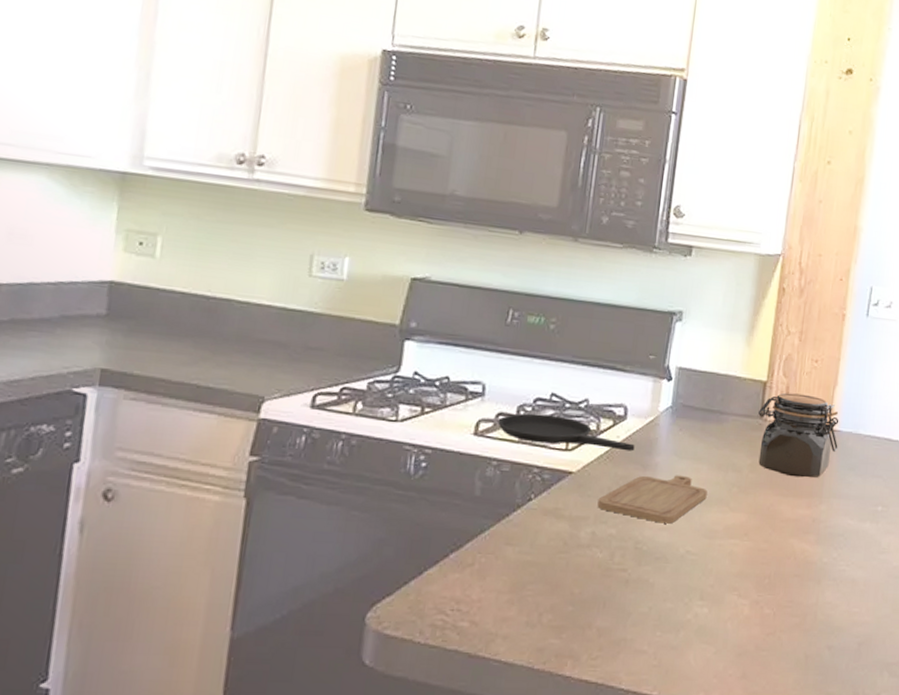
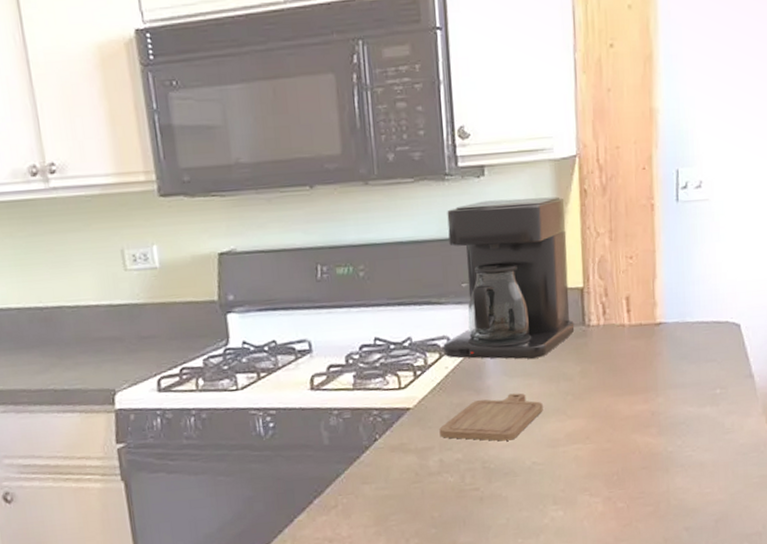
frying pan: present [498,413,635,452] -> none [330,358,465,387]
coffee maker: none [618,279,763,444] -> present [443,196,575,359]
jar: present [758,392,839,478] -> none [580,293,666,376]

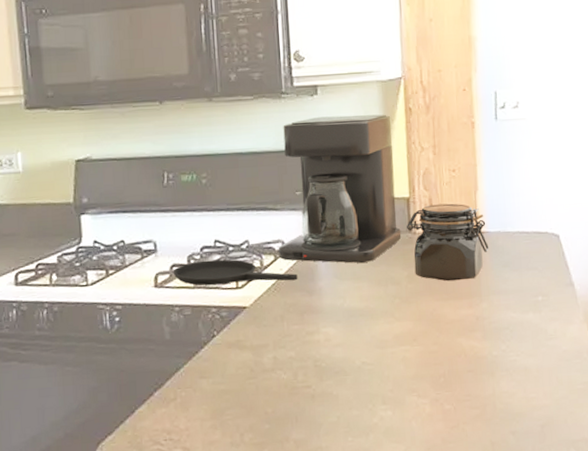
frying pan: none [330,358,465,387] -> present [173,259,298,285]
chopping board: present [439,393,543,441] -> none [274,295,372,341]
jar: none [580,293,666,376] -> present [407,203,489,282]

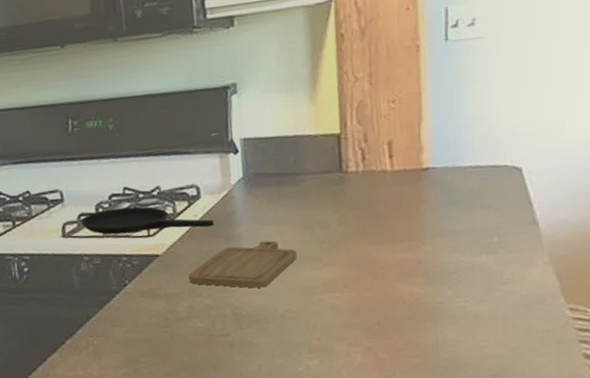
chopping board: none [274,295,372,341] -> present [188,240,297,288]
coffee maker: present [278,114,402,264] -> none [192,43,331,207]
jar: present [407,203,489,282] -> none [337,138,434,223]

